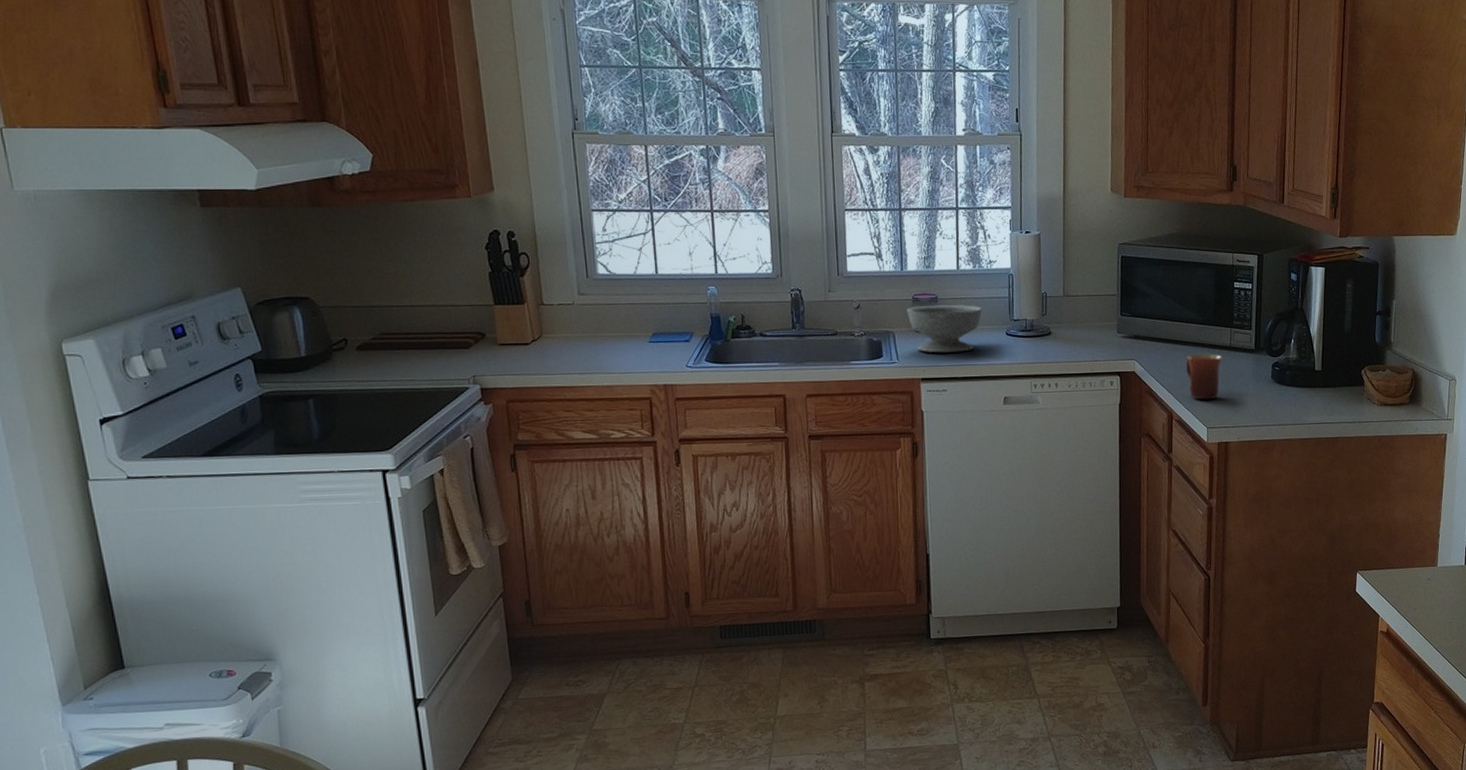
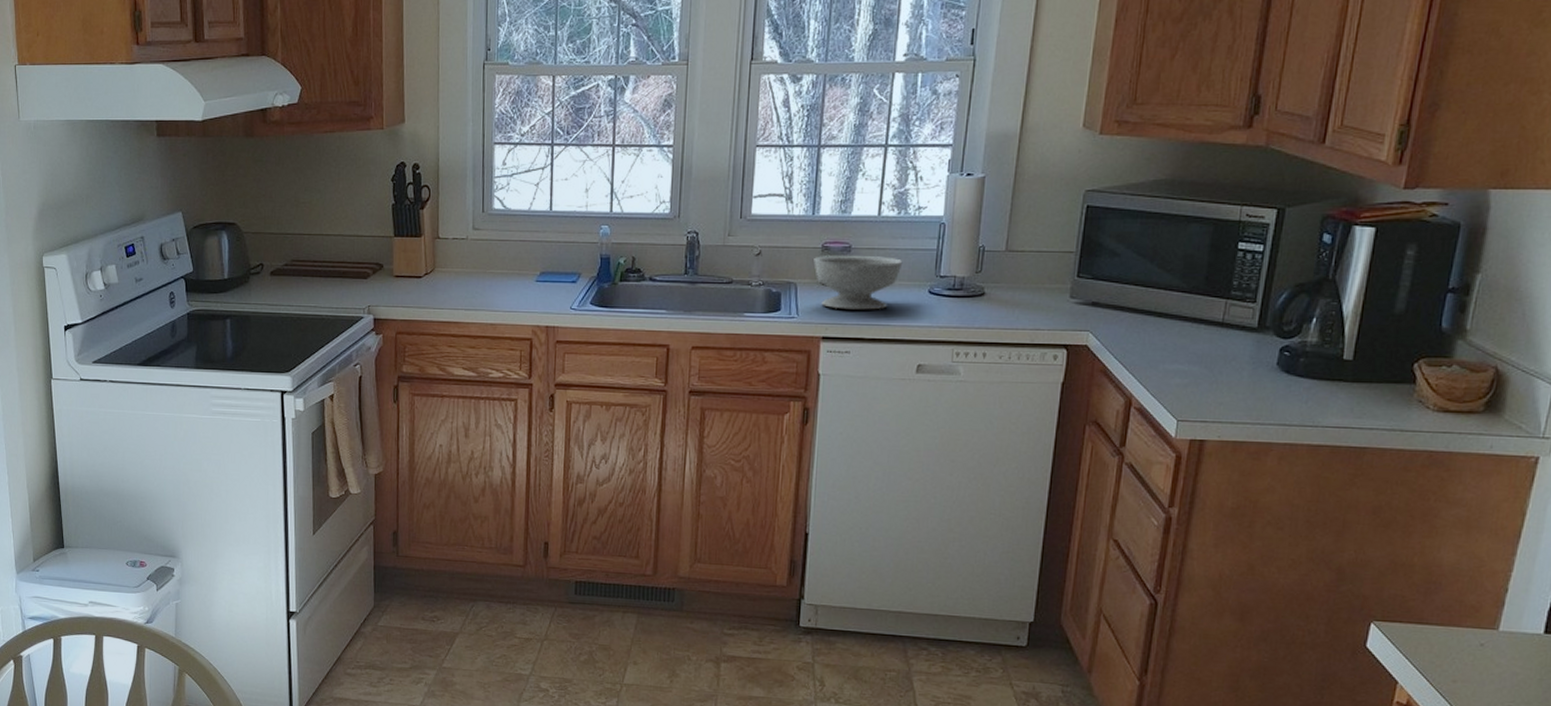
mug: present [1186,354,1222,400] -> none [1157,329,1210,387]

